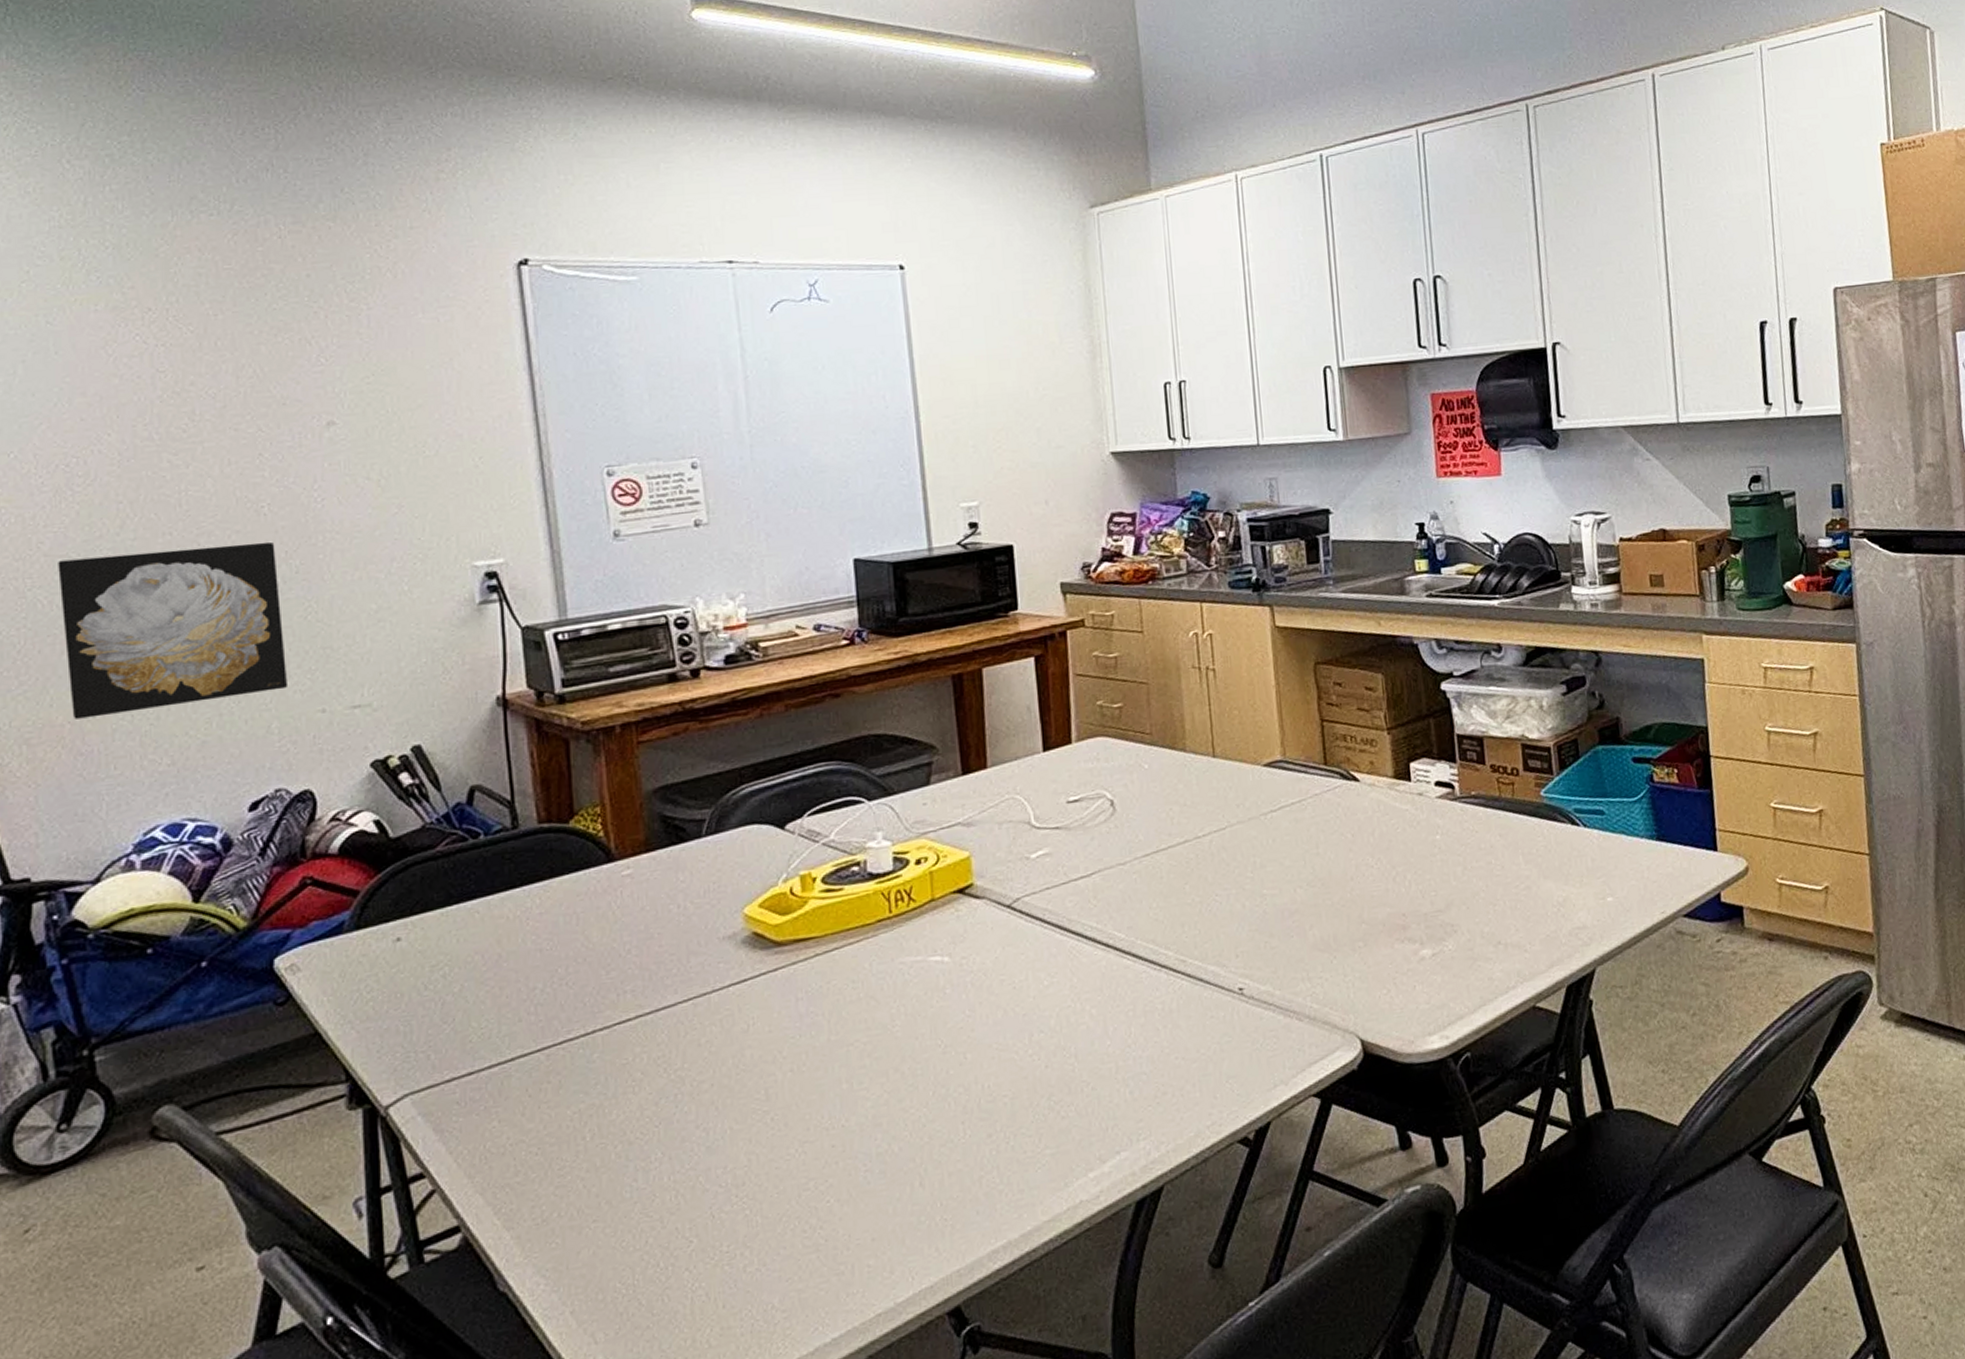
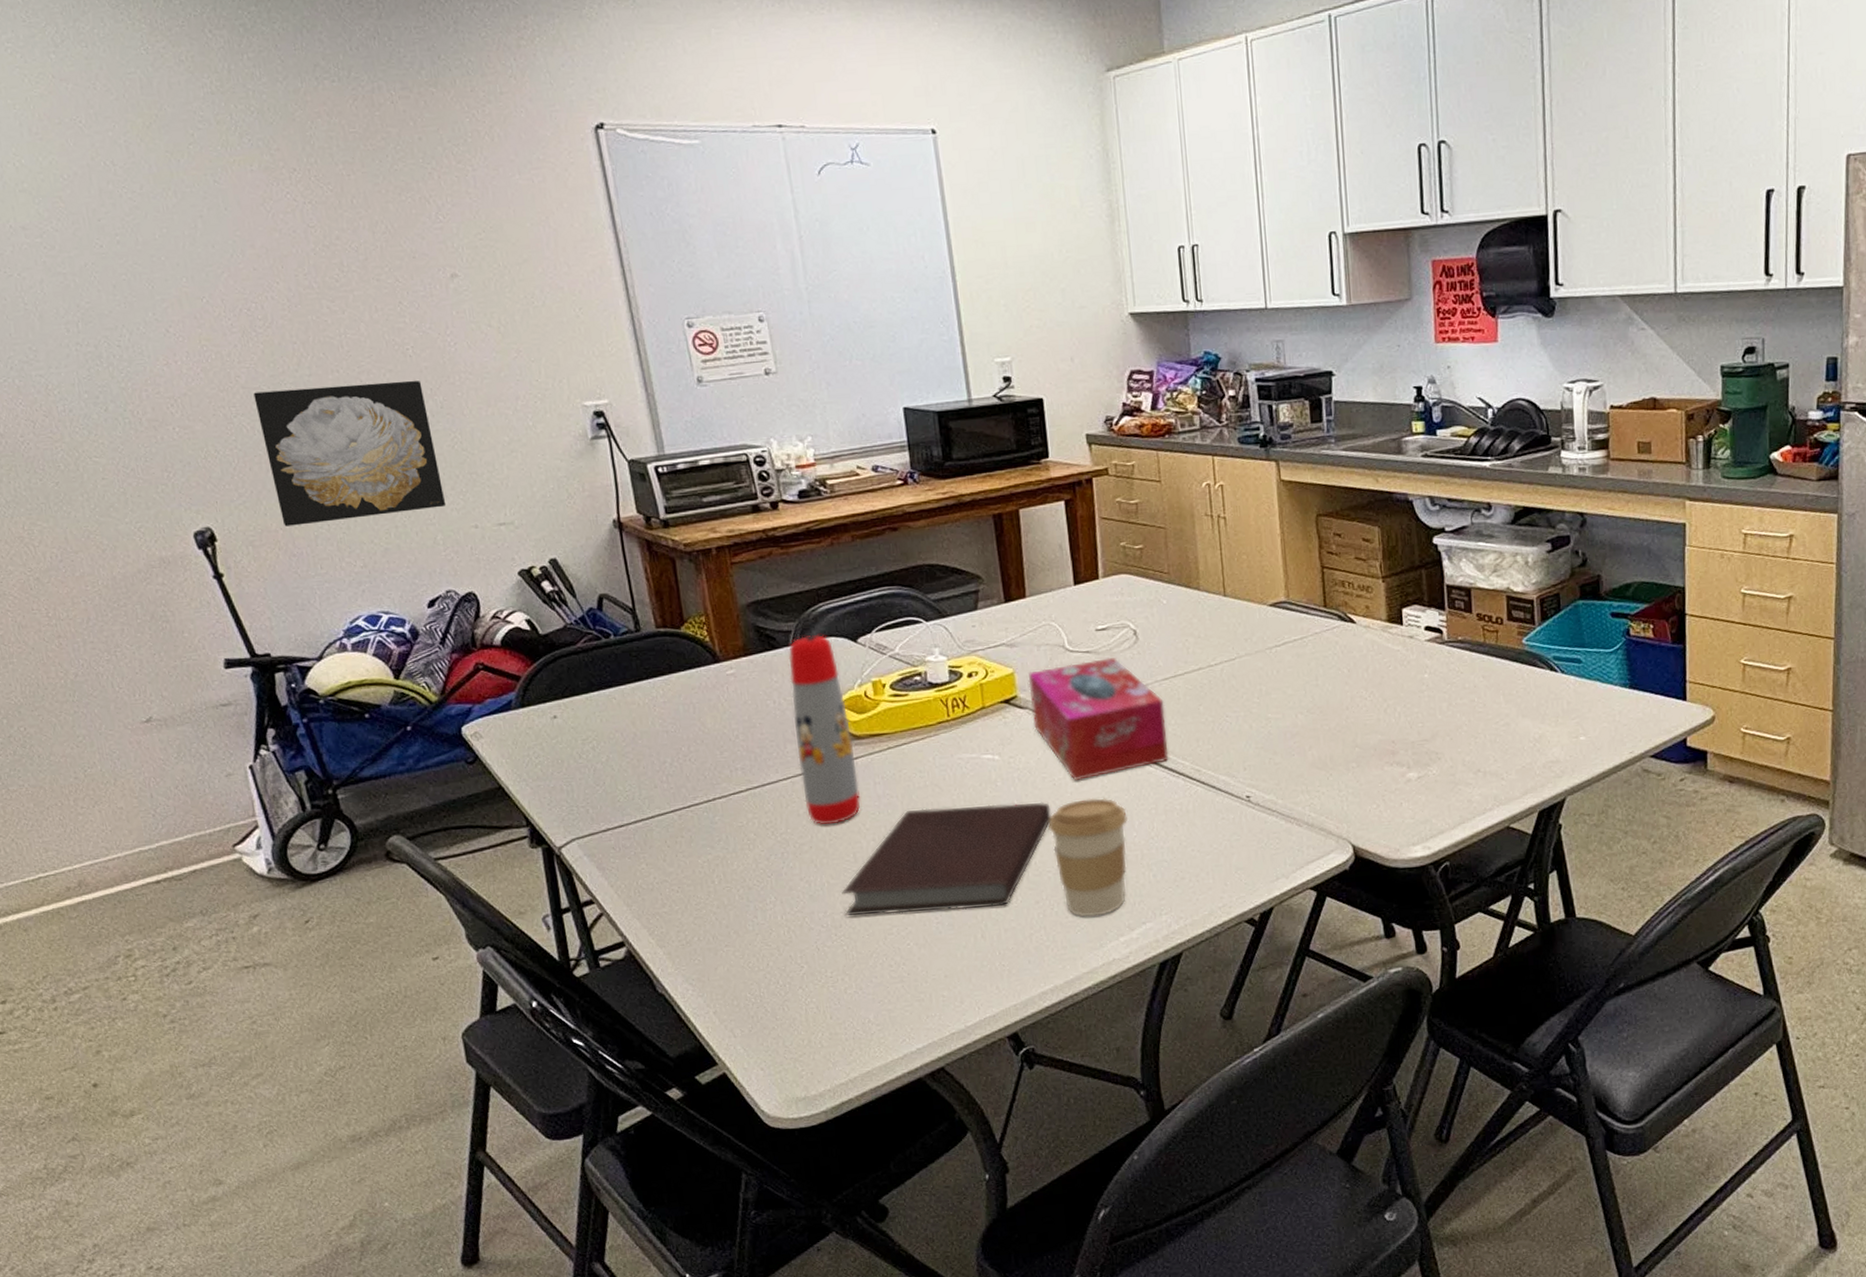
water bottle: none [699,822,778,1057] -> present [788,634,861,826]
notebook: none [747,1009,1010,1170] -> present [841,801,1051,916]
tissue box: none [987,833,1150,982] -> present [1028,657,1169,781]
coffee cup: none [1004,1000,1101,1151] -> present [1047,798,1129,918]

